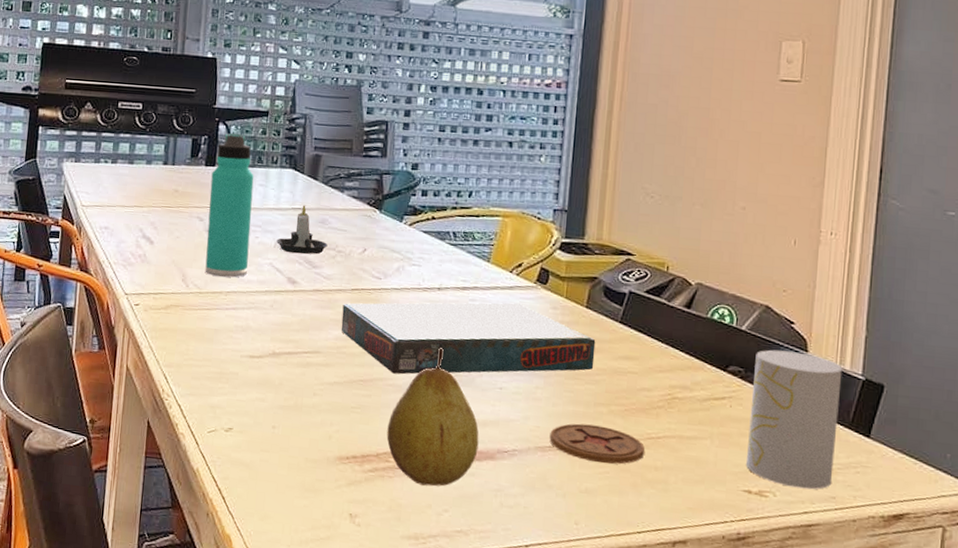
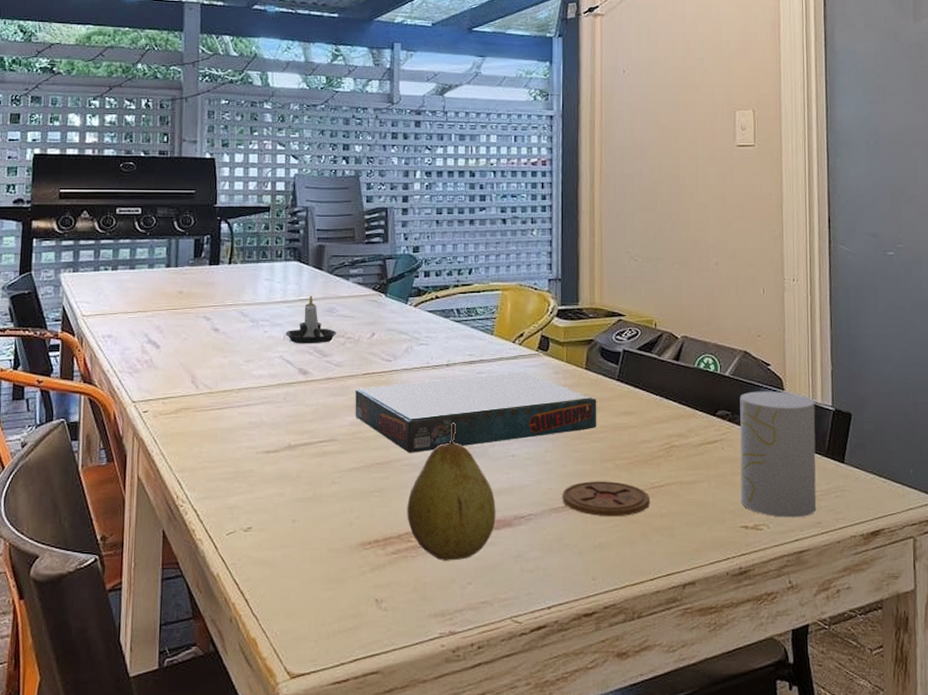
thermos bottle: present [205,133,254,278] -> none [214,230,259,374]

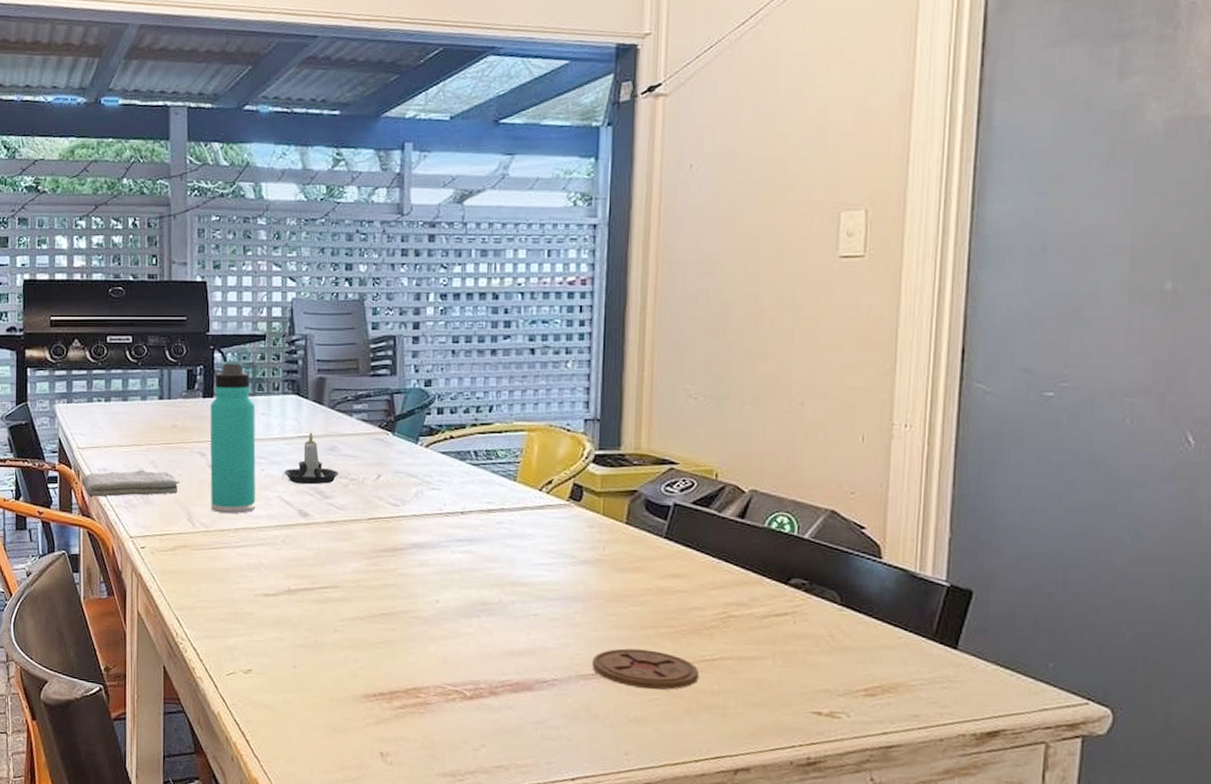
washcloth: none [84,335,185,364] -> present [81,469,180,497]
thermos bottle: none [214,230,259,374] -> present [210,360,256,514]
board game: present [355,372,597,453] -> none [359,523,639,606]
fruit: present [407,423,496,561] -> none [415,575,515,721]
cup: present [740,391,817,518] -> none [814,558,923,708]

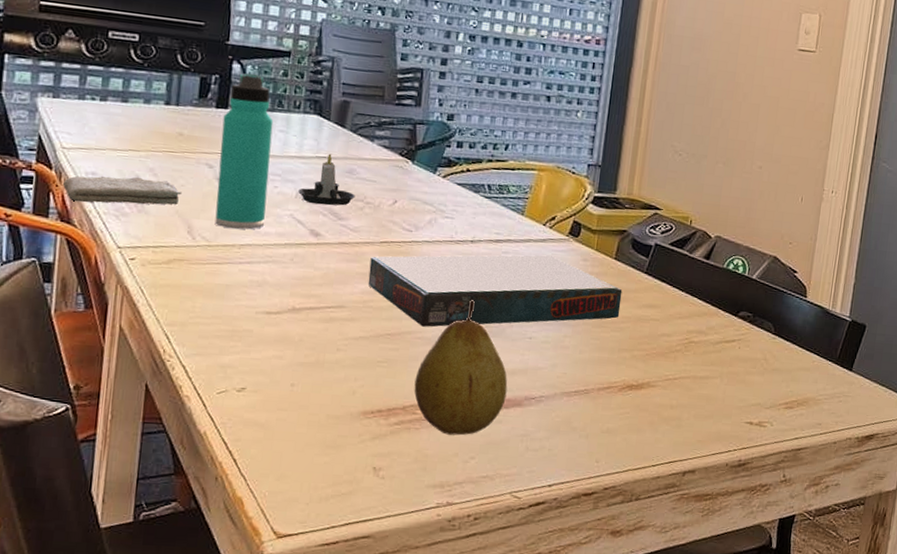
board game: none [359,523,639,606] -> present [368,255,623,327]
fruit: none [415,575,515,721] -> present [414,300,508,436]
coaster: present [592,648,700,690] -> none [575,368,663,405]

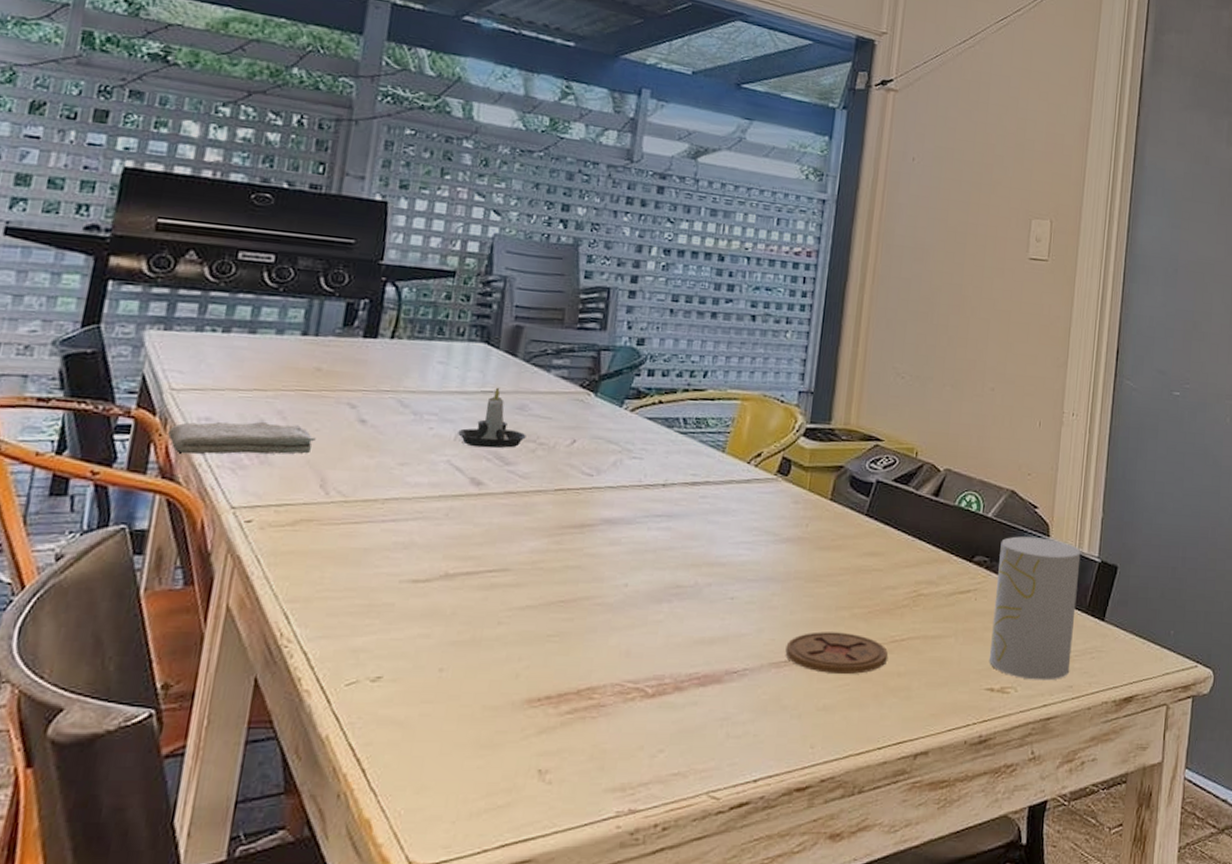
thermos bottle: present [215,73,274,230] -> none [354,296,432,480]
board game: present [368,255,623,327] -> none [538,498,840,590]
fruit: present [414,300,508,436] -> none [591,555,705,723]
coaster: none [575,368,663,405] -> present [785,631,889,675]
cup: none [749,296,834,418] -> present [988,536,1081,681]

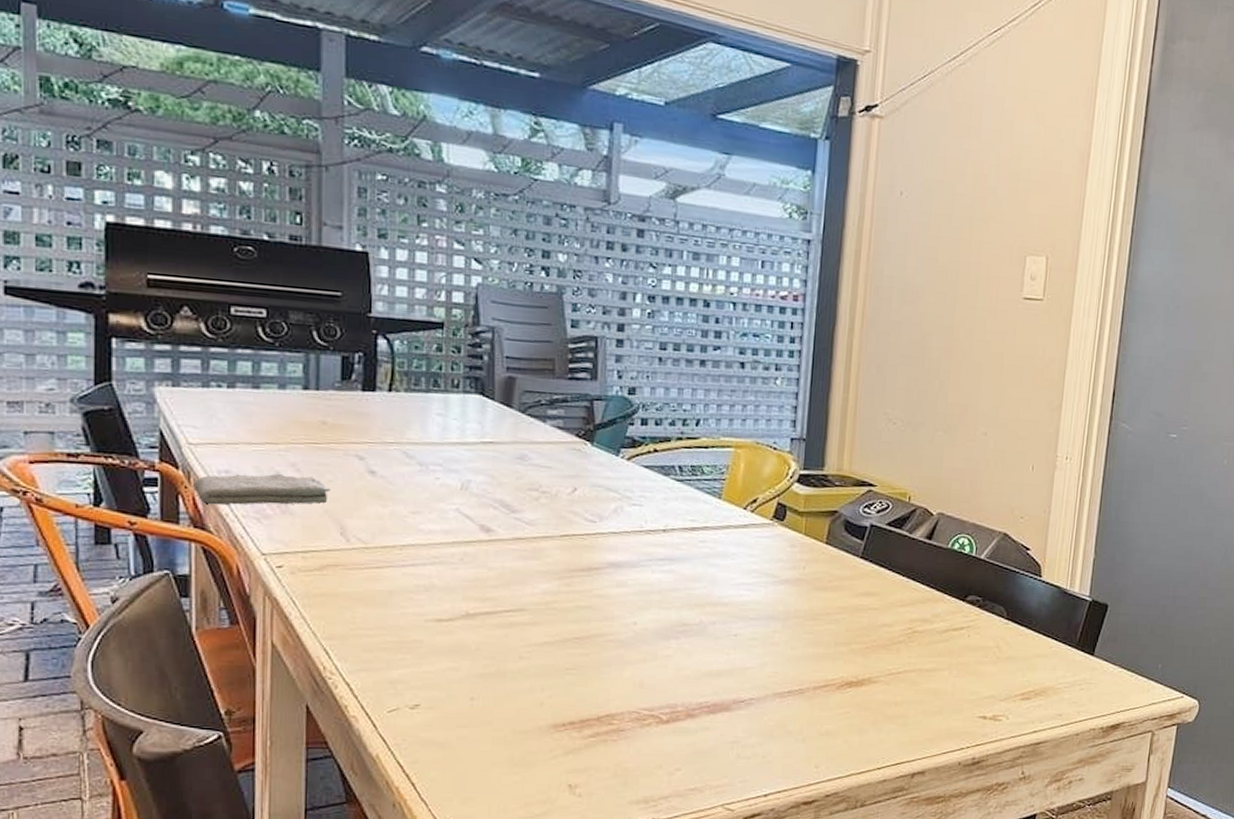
candle: present [458,387,526,449] -> none [463,438,529,497]
coaster: present [785,631,889,675] -> none [788,665,886,704]
cup: present [988,536,1081,681] -> none [981,577,1072,710]

